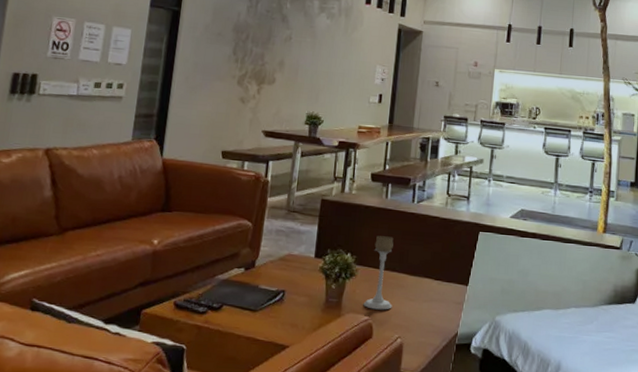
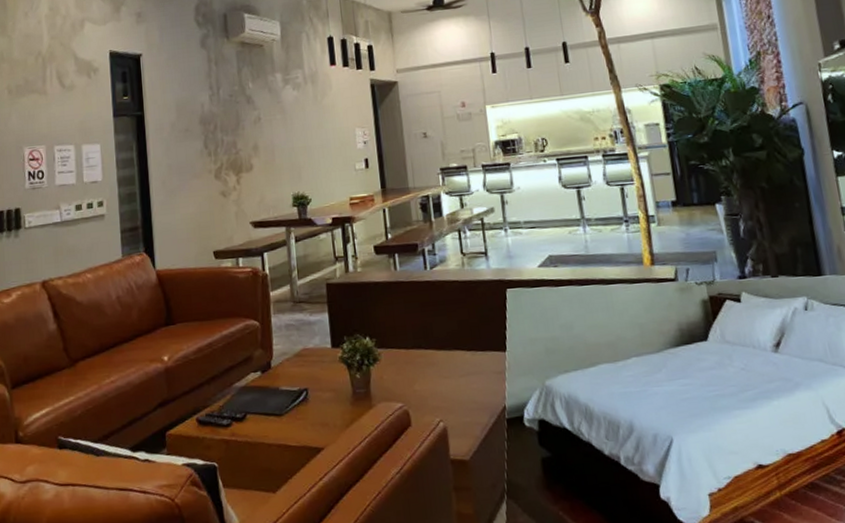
candle holder: present [363,236,394,310] -> none [393,311,427,395]

